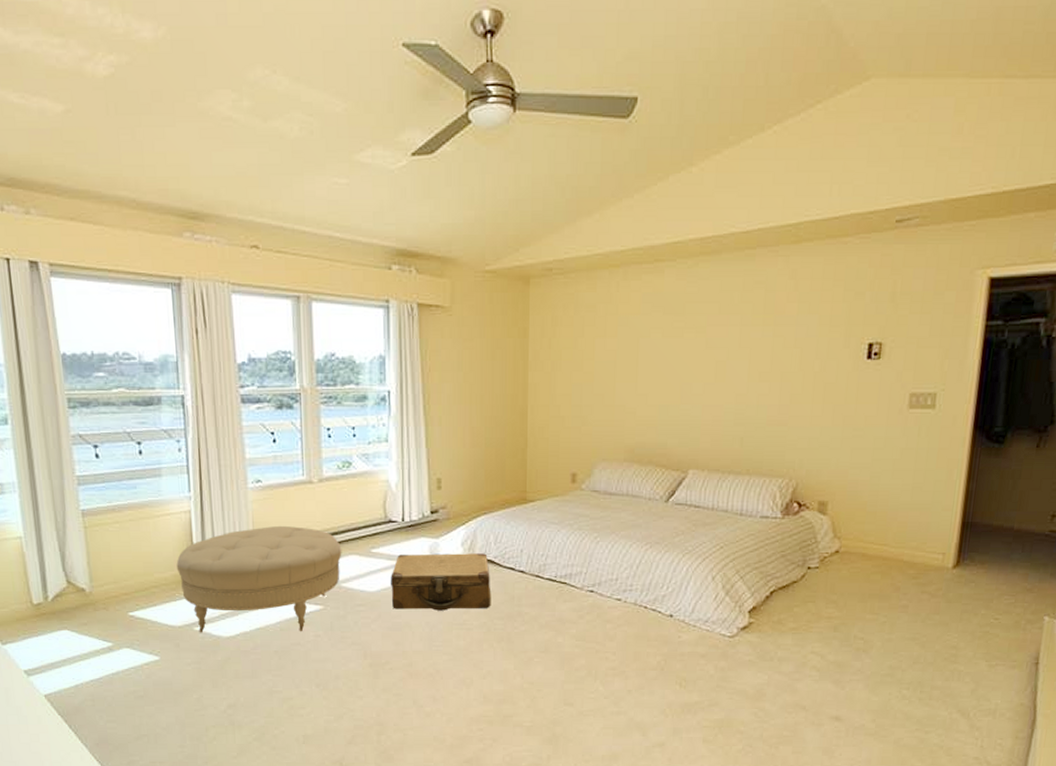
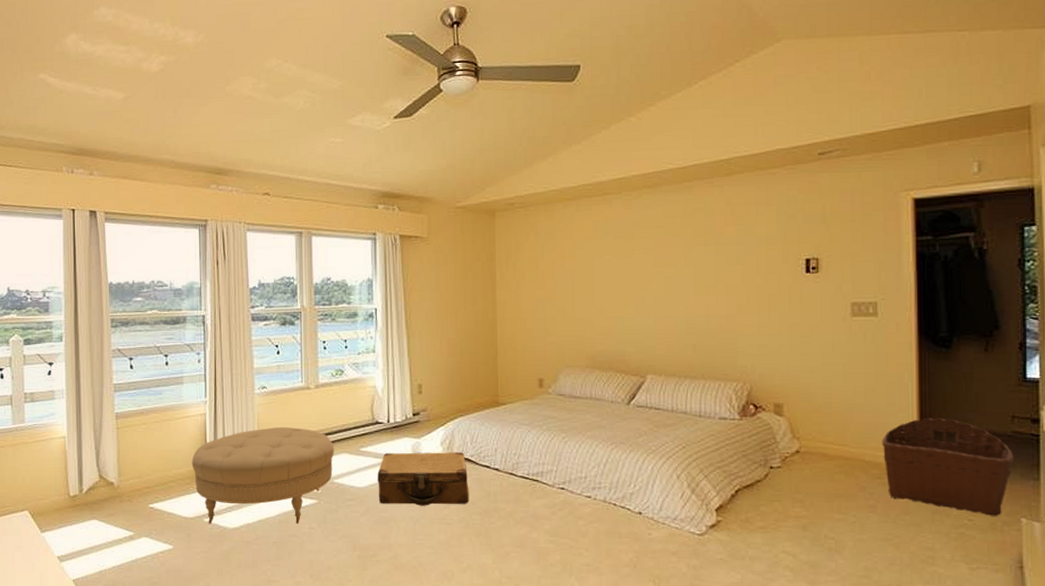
wicker basket: none [921,517,1048,615] -> present [881,418,1014,516]

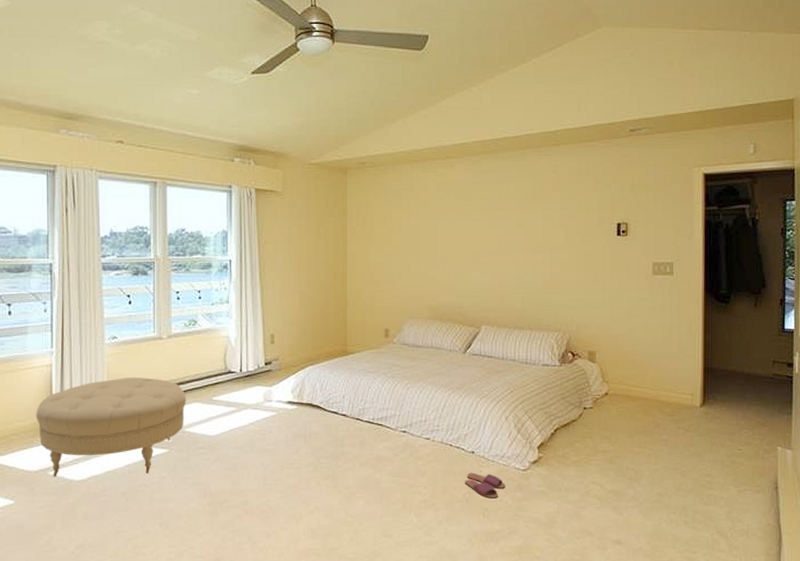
suitcase: present [377,452,468,506] -> none [229,399,317,452]
slippers: none [631,535,679,565] -> present [464,473,506,499]
wicker basket: present [881,418,1014,516] -> none [673,363,774,446]

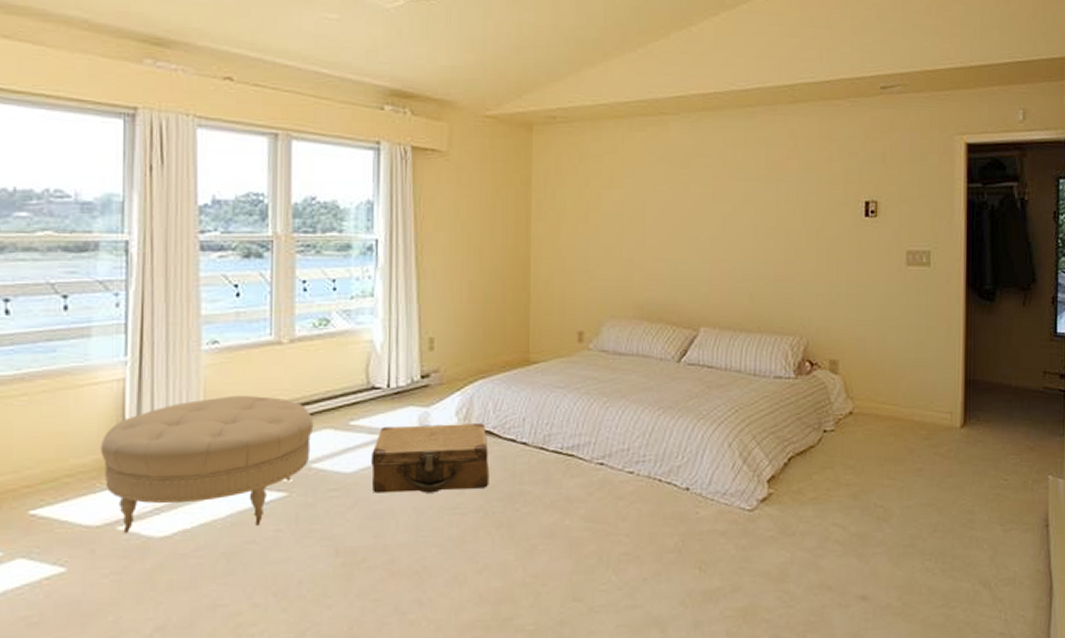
suitcase: none [229,399,317,452] -> present [371,423,488,494]
slippers: present [464,473,506,499] -> none [676,515,728,548]

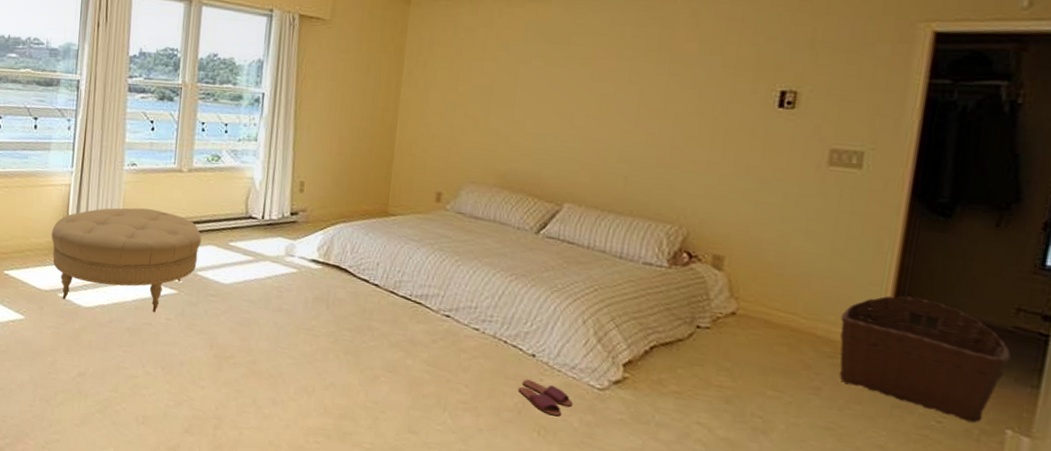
suitcase: present [371,423,488,494] -> none [243,251,344,318]
slippers: none [676,515,728,548] -> present [518,379,573,417]
wicker basket: none [930,374,1044,475] -> present [839,295,1011,422]

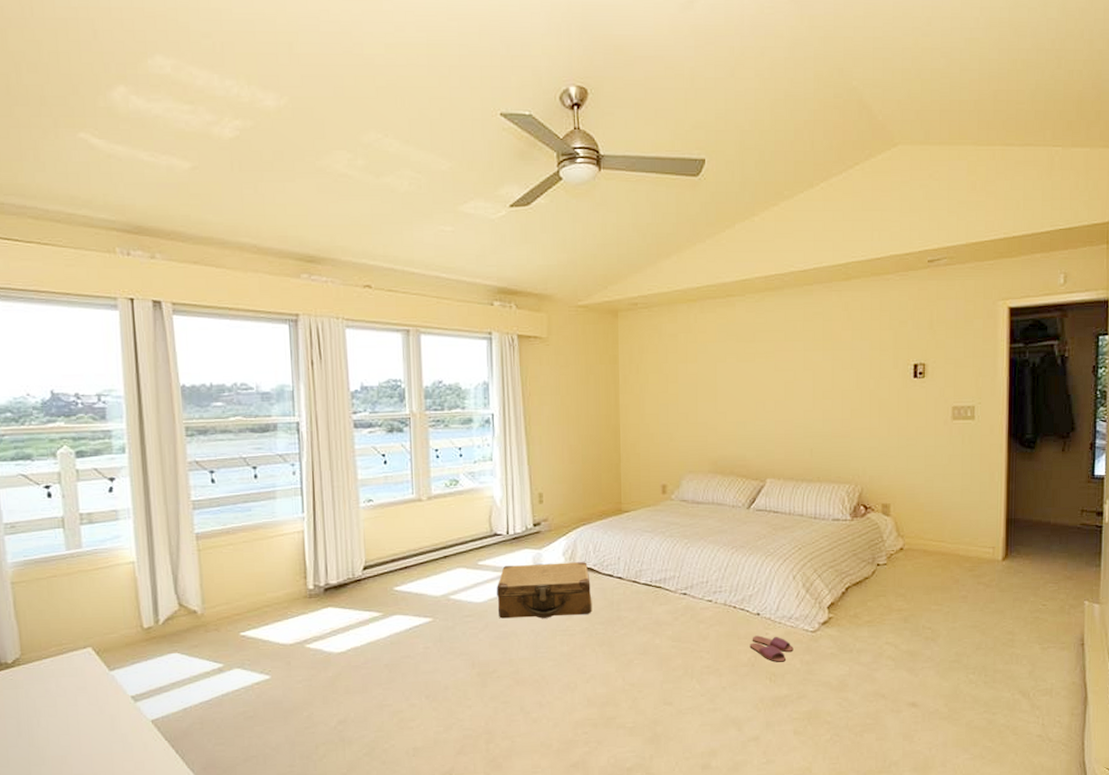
ottoman: present [51,207,202,313] -> none [289,542,450,650]
suitcase: none [243,251,344,318] -> present [497,562,591,619]
wicker basket: present [839,295,1011,422] -> none [974,513,1081,600]

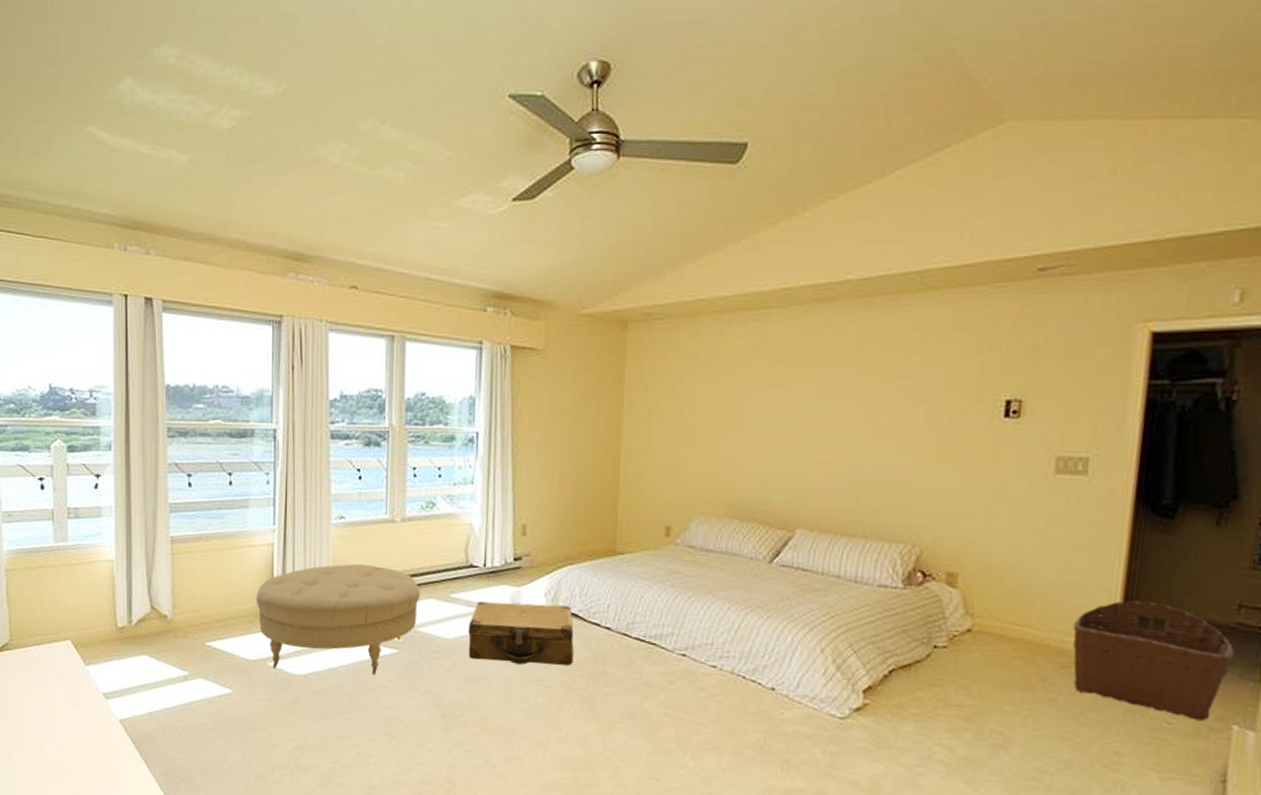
ottoman: none [289,542,450,650] -> present [256,563,421,676]
slippers: present [749,635,794,662] -> none [759,714,815,750]
wicker basket: none [974,513,1081,600] -> present [1072,600,1234,721]

